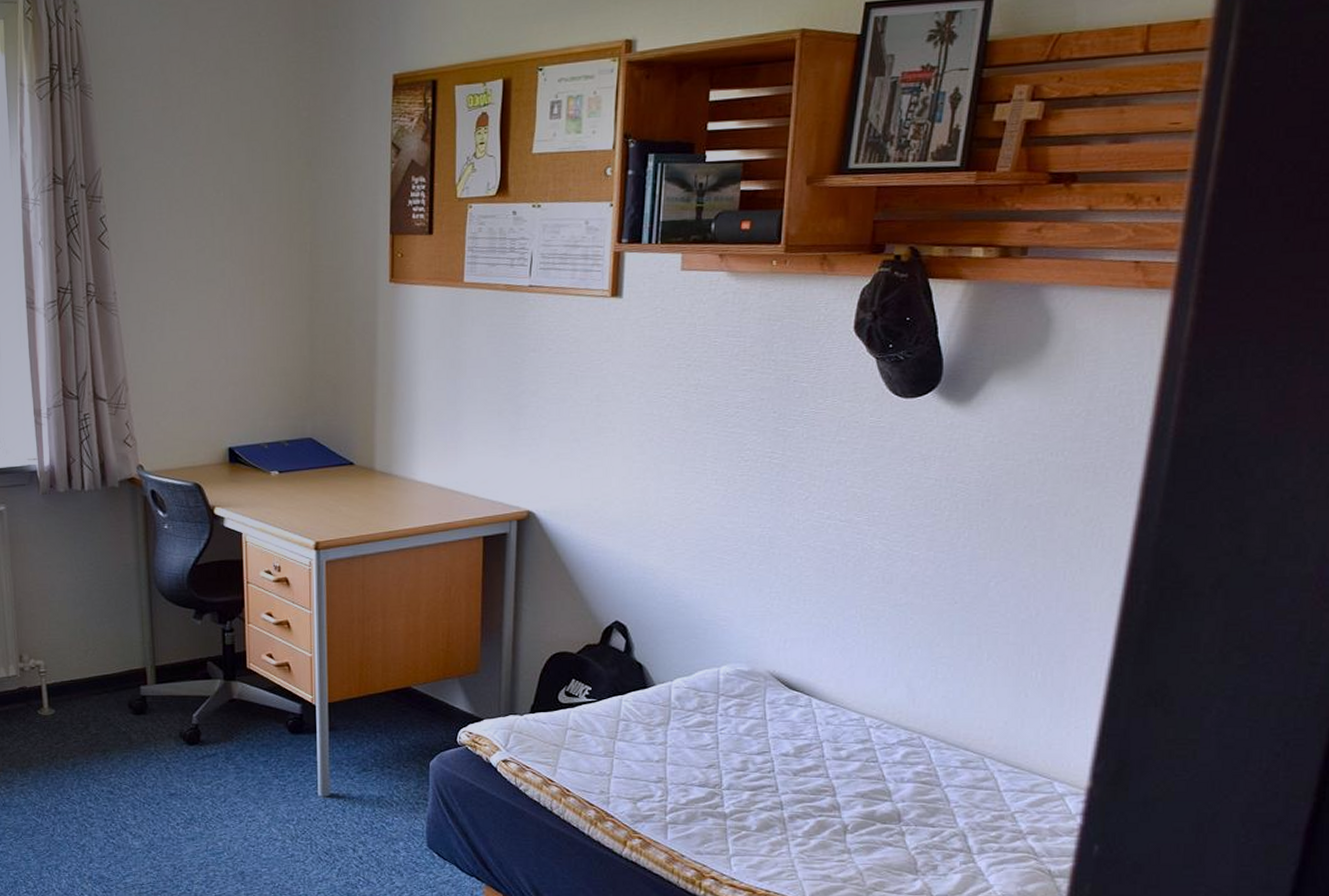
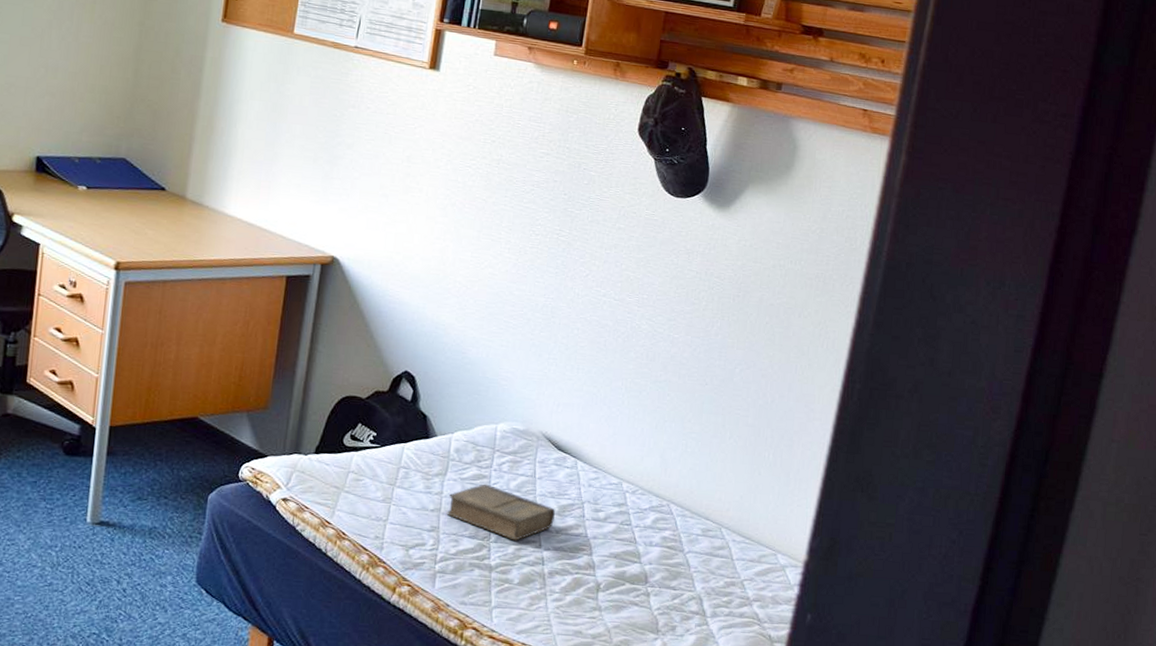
book: none [673,730,791,786] -> present [446,484,555,541]

